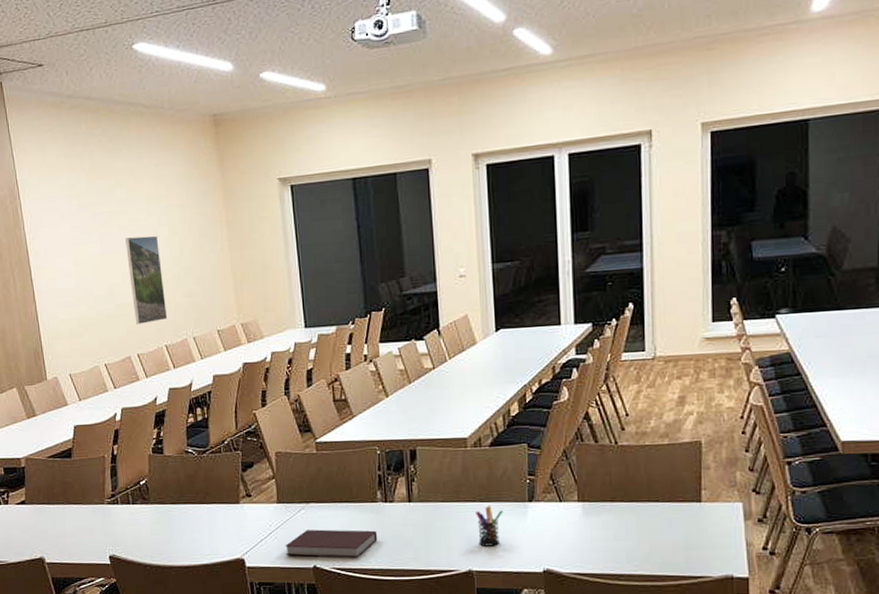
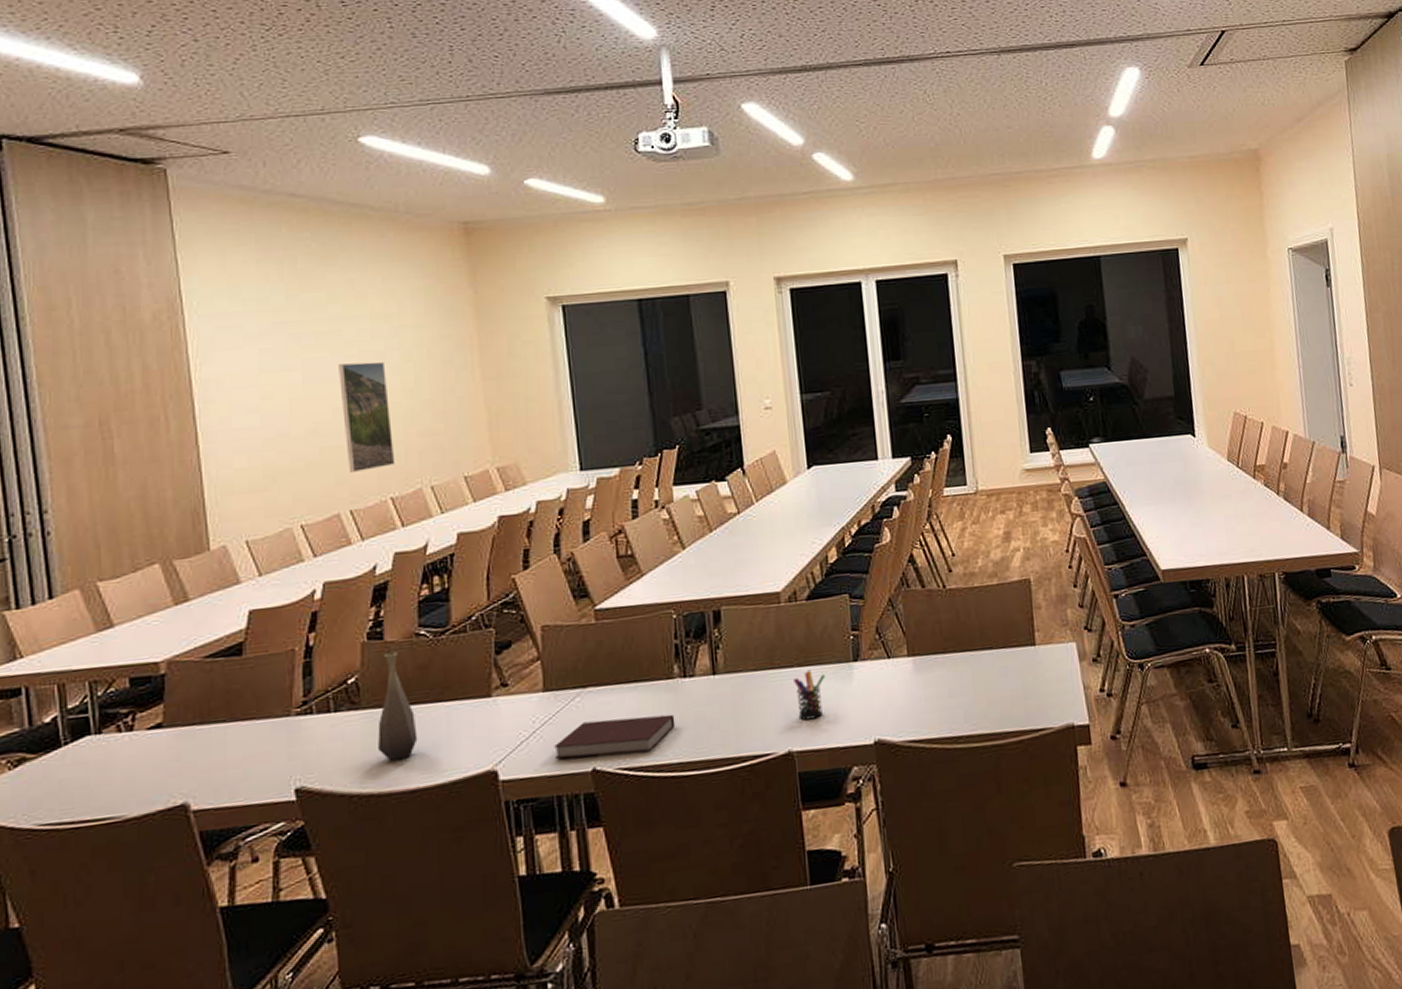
bottle: none [161,463,189,544] -> present [378,651,418,762]

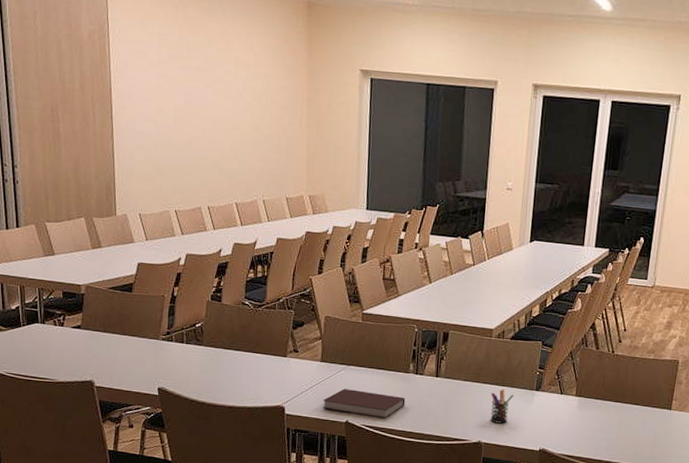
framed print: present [339,361,396,472] -> none [209,96,241,180]
bottle: present [378,651,418,762] -> none [211,311,237,385]

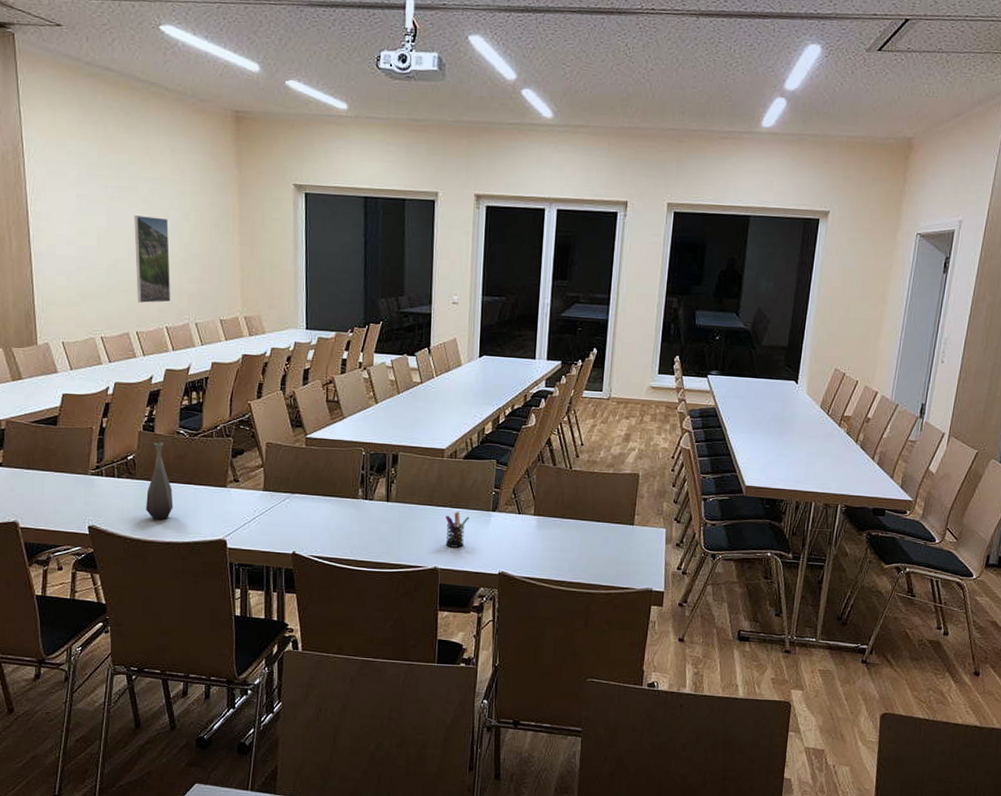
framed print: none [209,96,241,180] -> present [134,216,171,303]
bottle: none [211,311,237,385] -> present [146,441,173,520]
notebook: present [323,389,406,419] -> none [267,518,355,548]

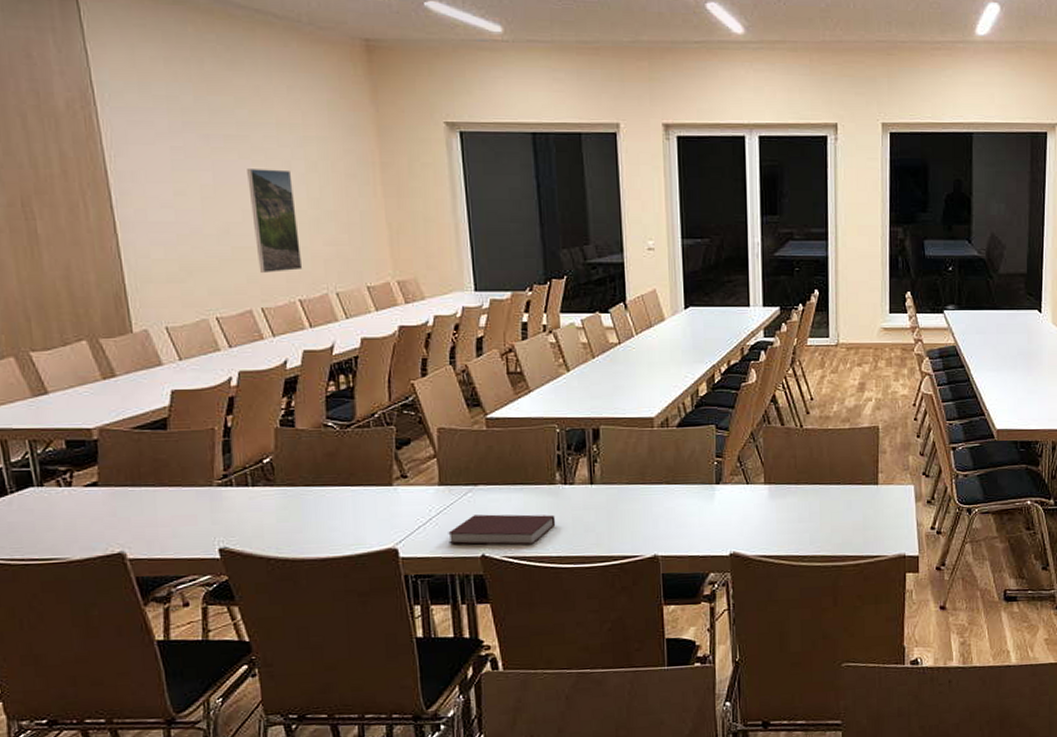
bottle: present [146,441,173,520] -> none [291,438,327,533]
notebook: none [267,518,355,548] -> present [448,514,556,545]
pen holder: present [445,511,470,548] -> none [662,487,690,530]

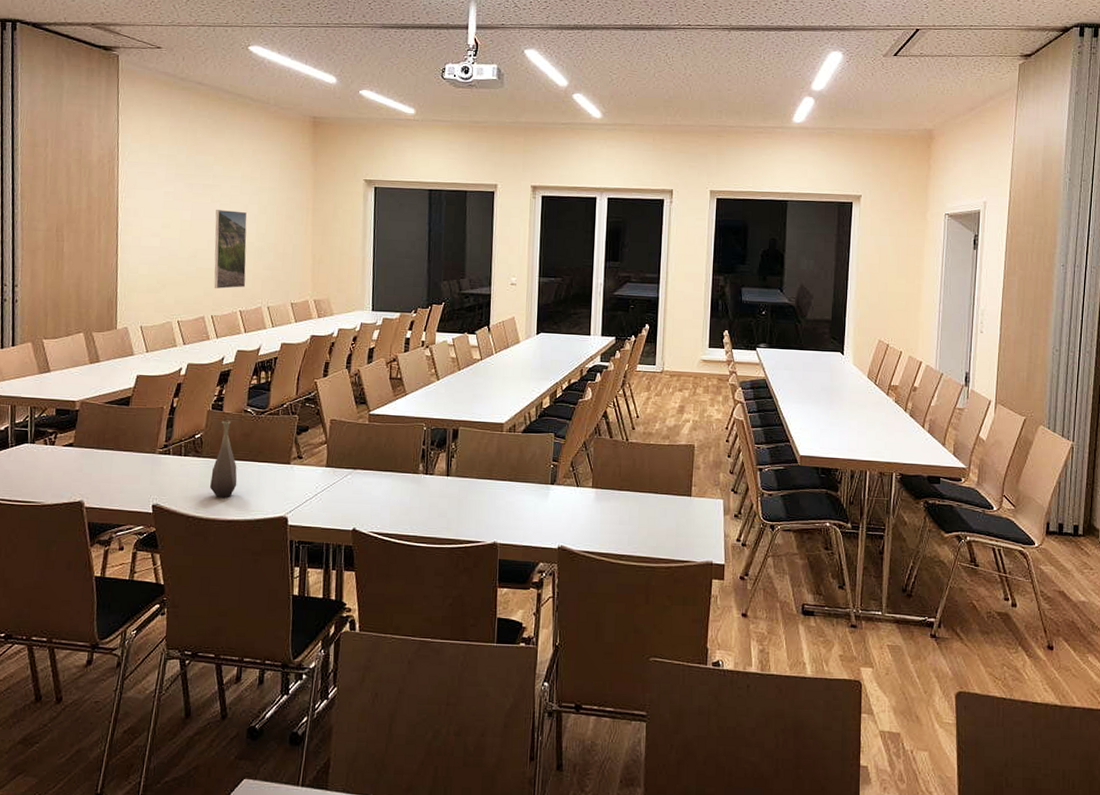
bottle: none [291,438,327,533] -> present [210,420,237,498]
notebook: present [448,514,556,545] -> none [328,494,416,524]

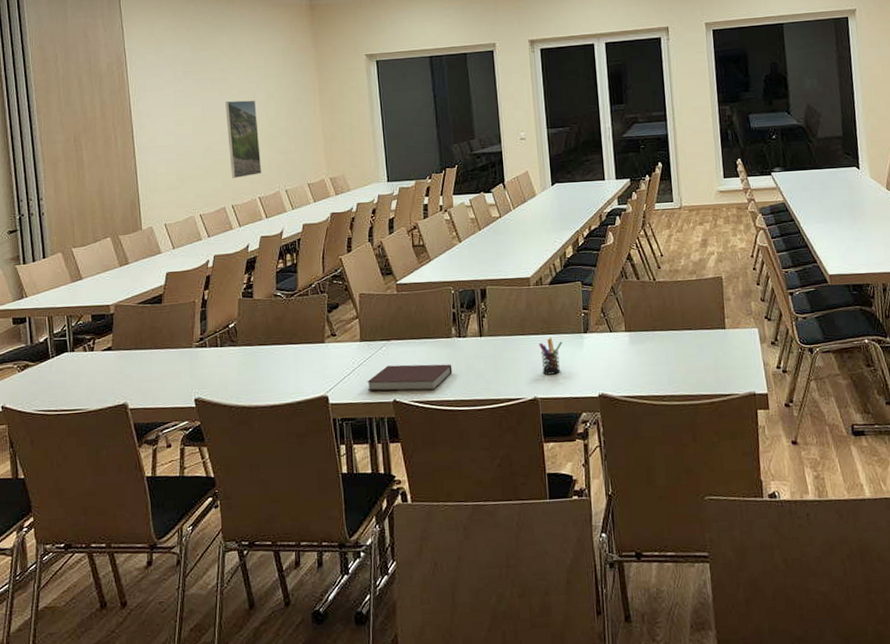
bottle: present [210,420,237,498] -> none [249,306,275,385]
notebook: none [328,494,416,524] -> present [367,364,453,392]
pen holder: none [505,484,529,522] -> present [539,337,563,375]

